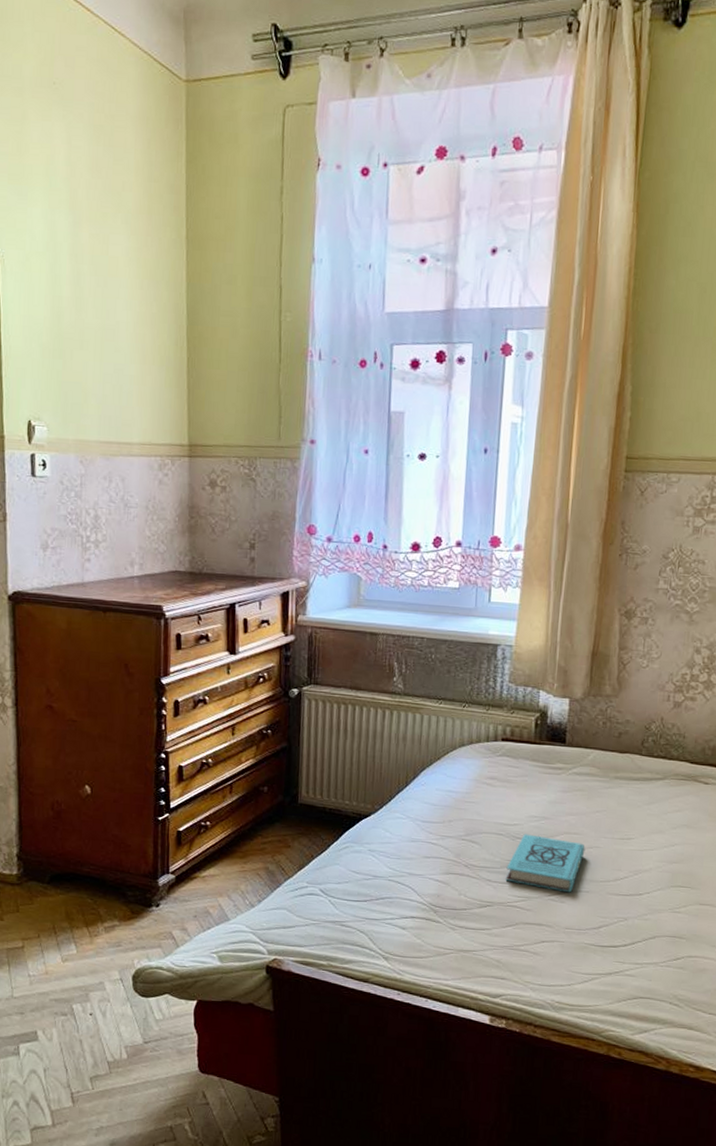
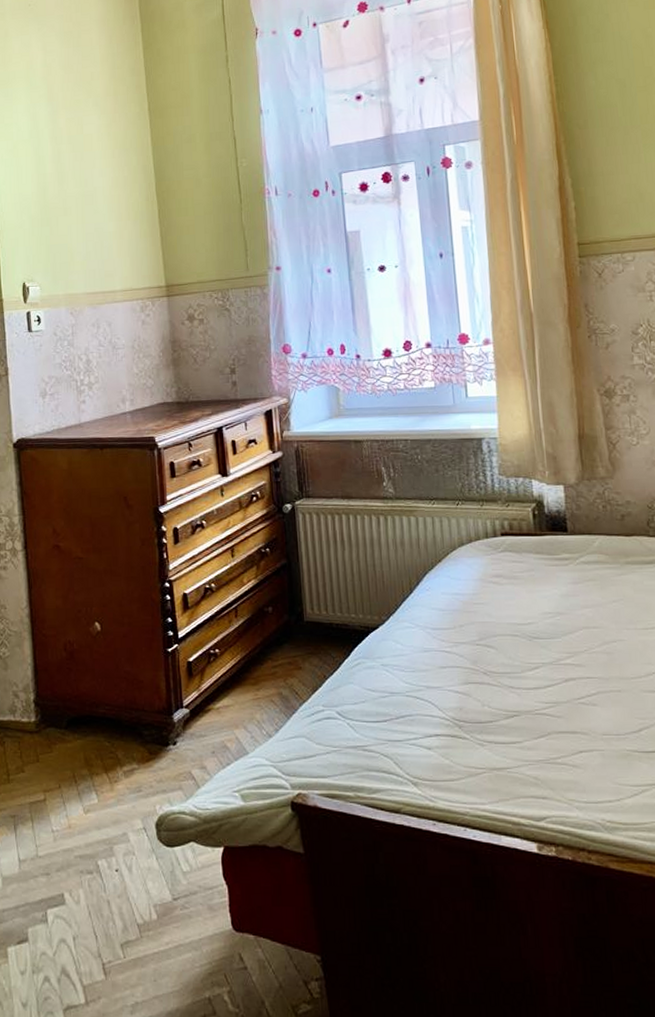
book: present [505,834,585,893] -> none [528,633,609,694]

